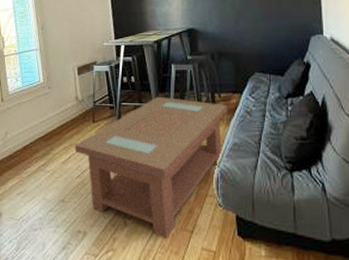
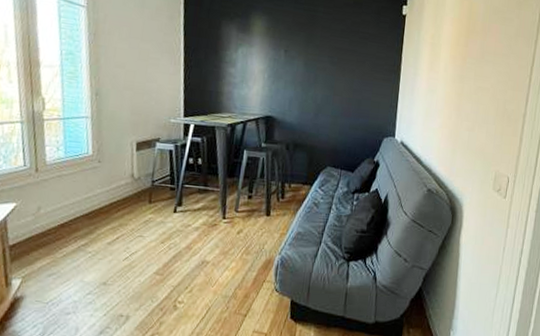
coffee table: present [74,96,228,239] -> none [124,181,297,322]

